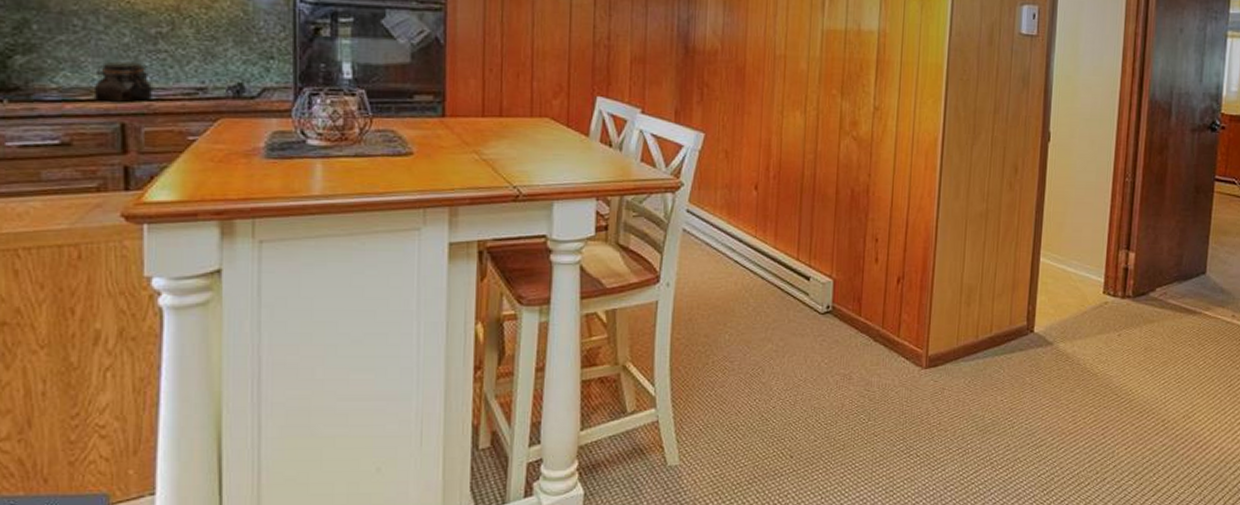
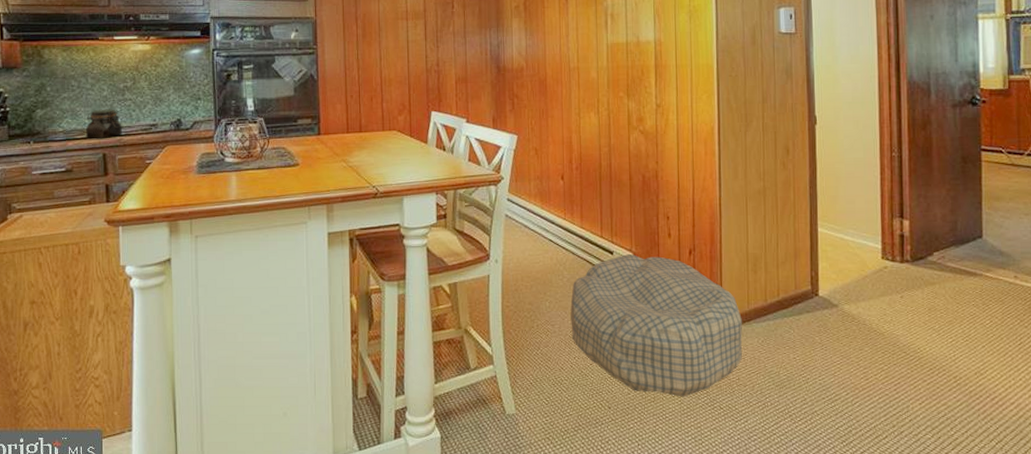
dog bed: none [753,281,949,444] -> present [570,254,743,397]

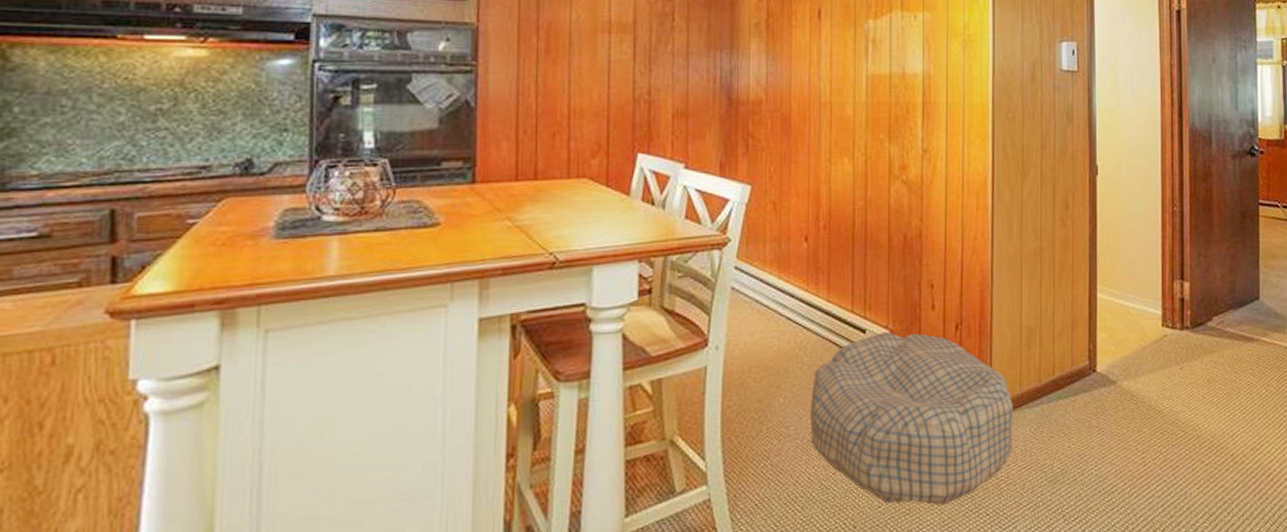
jar: present [85,109,122,139] -> none [80,142,148,188]

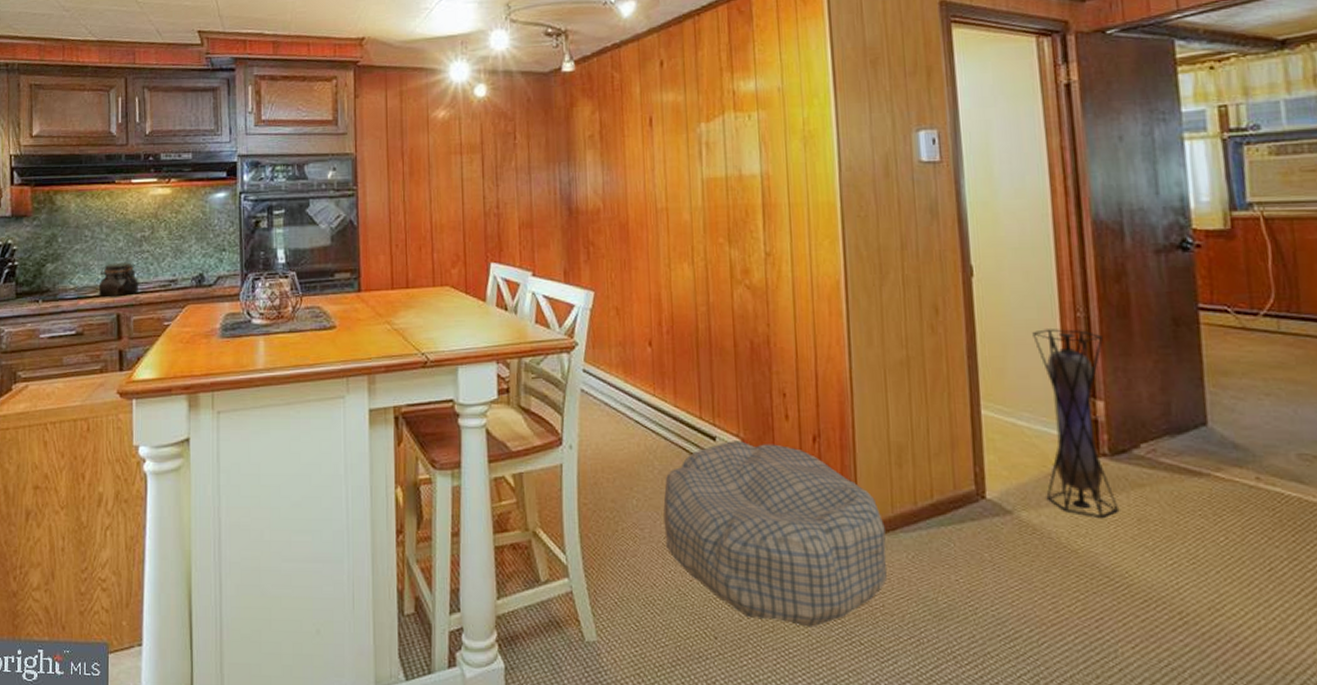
jar: none [80,142,148,188] -> present [98,262,138,298]
lantern: none [1140,221,1195,382] -> present [1032,329,1120,518]

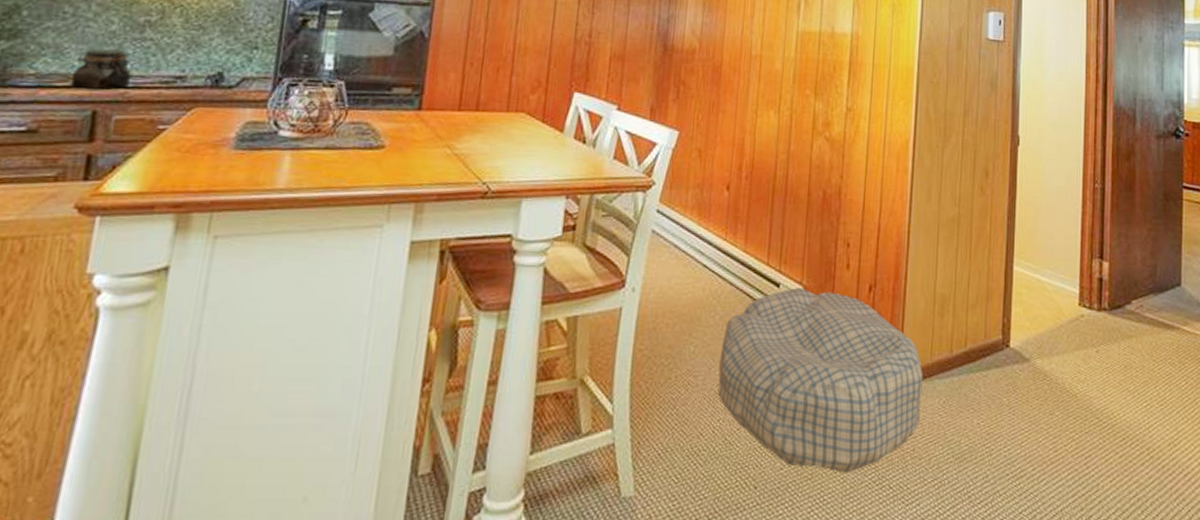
lantern: present [1032,329,1120,518] -> none [1057,196,1114,365]

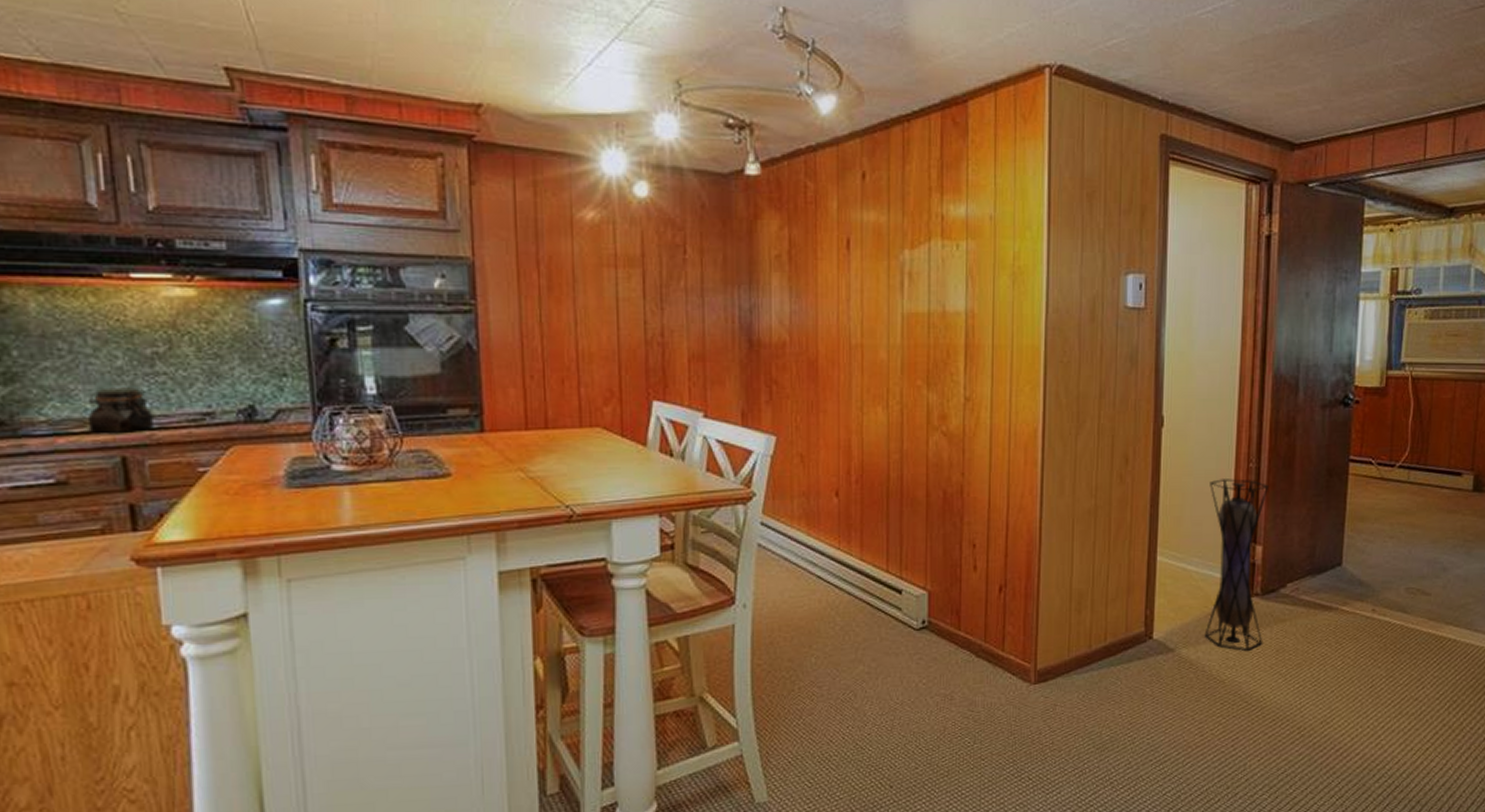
dog bed: present [718,288,923,473] -> none [844,593,1060,769]
lantern: none [1057,196,1114,365] -> present [1204,479,1270,651]

